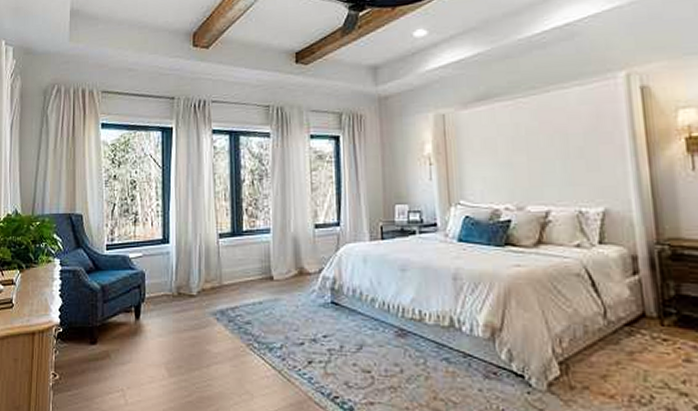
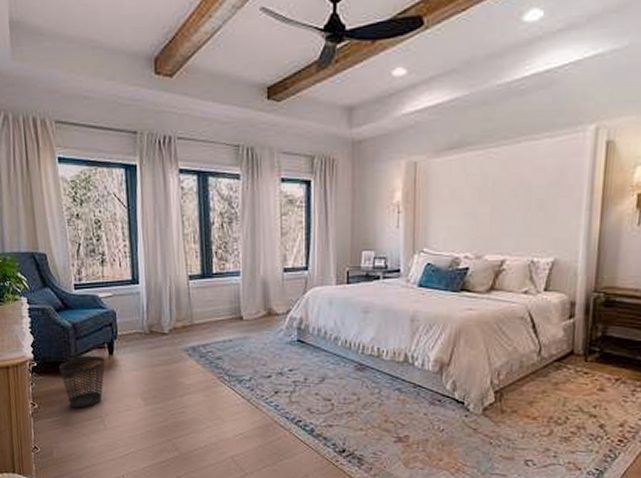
wastebasket: none [85,321,131,380] -> present [59,356,105,408]

